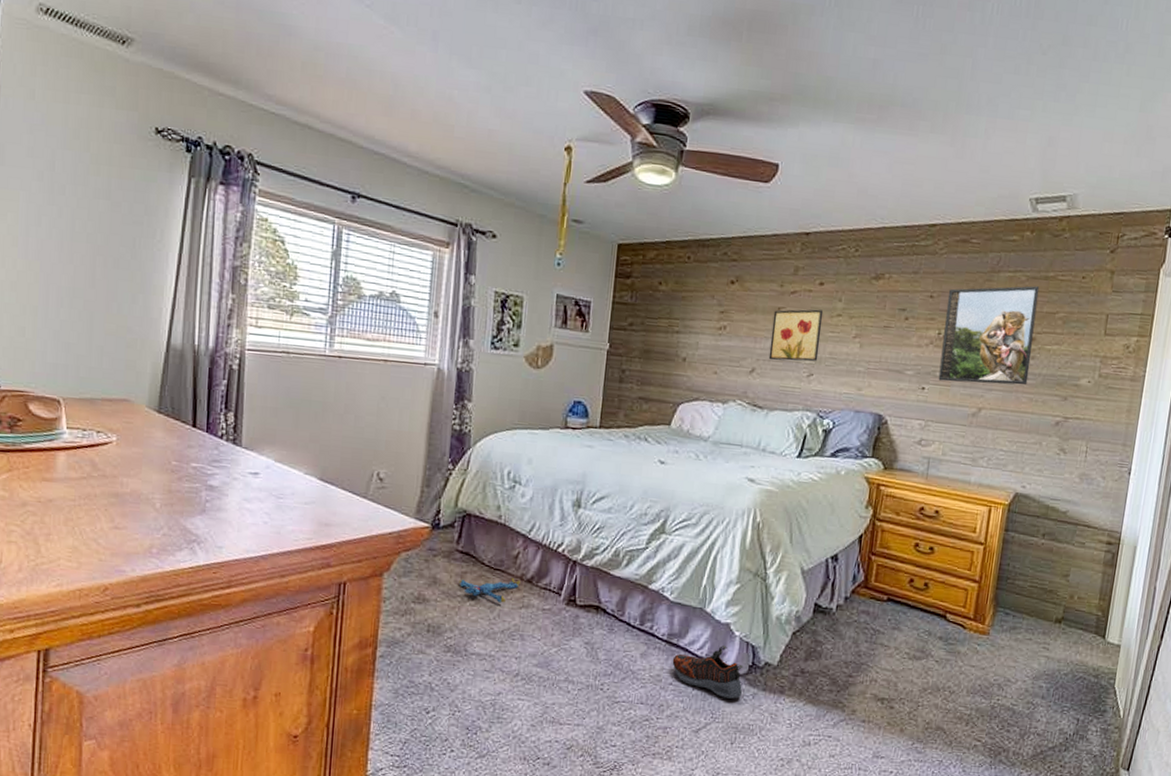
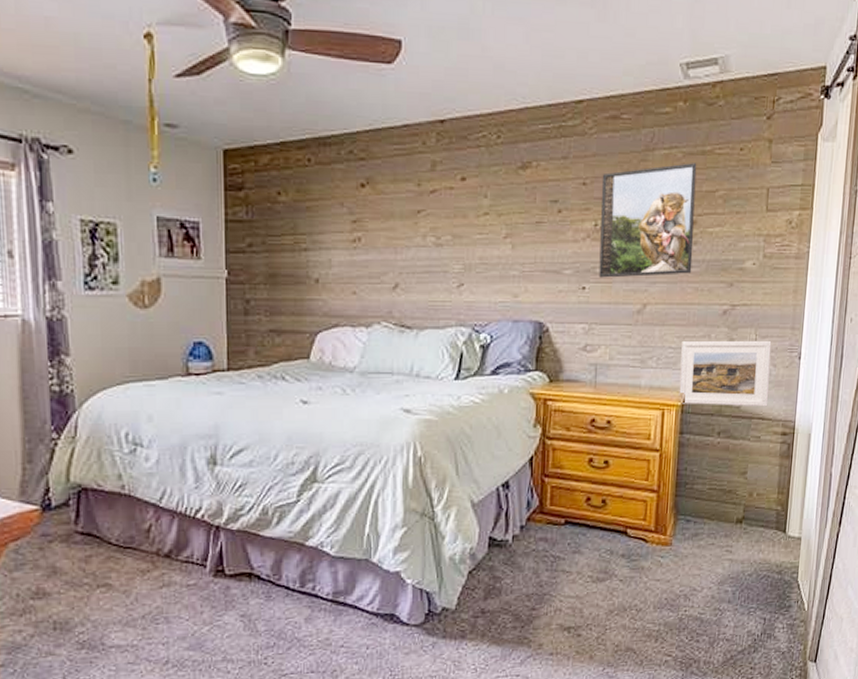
plush toy: present [459,578,520,603] -> none [84,555,157,585]
shoe: present [672,646,743,699] -> none [341,596,420,653]
wall art: present [768,309,824,362] -> none [412,209,469,272]
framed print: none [1006,446,1102,516] -> present [679,340,772,407]

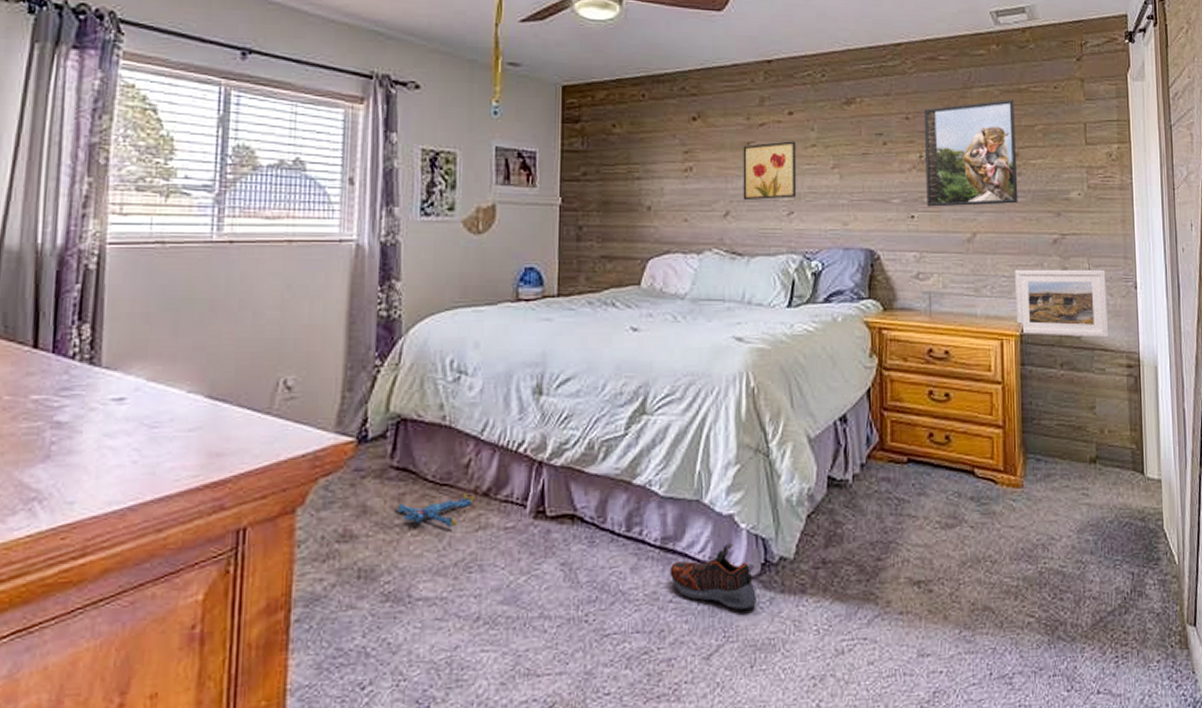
plush toy: none [84,555,157,585] -> present [396,493,474,528]
shoe: none [341,596,420,653] -> present [669,543,756,610]
wall art: none [412,209,469,272] -> present [743,141,797,201]

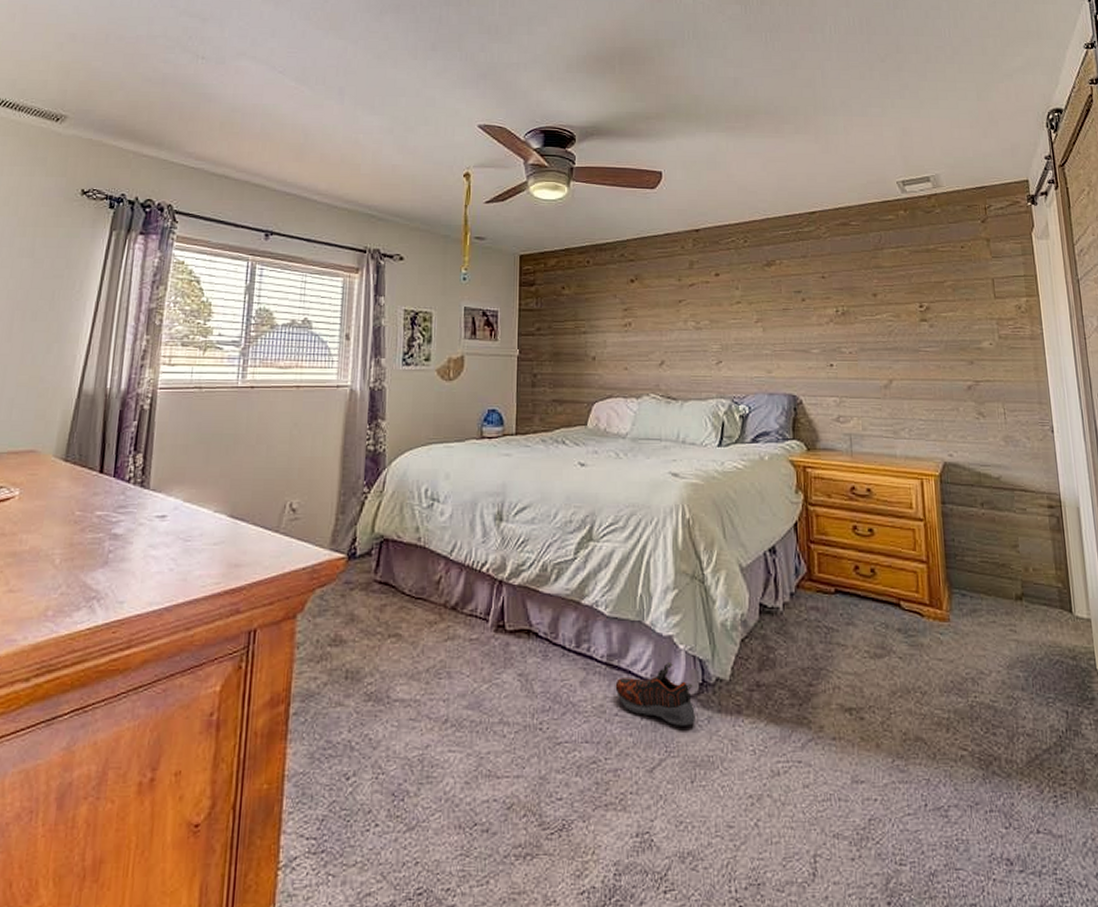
plush toy: present [396,493,474,528] -> none [378,607,444,637]
wall art: present [743,141,797,201] -> none [675,299,724,351]
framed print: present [923,99,1018,207] -> none [838,259,932,356]
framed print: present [1015,269,1109,338] -> none [931,413,1028,479]

